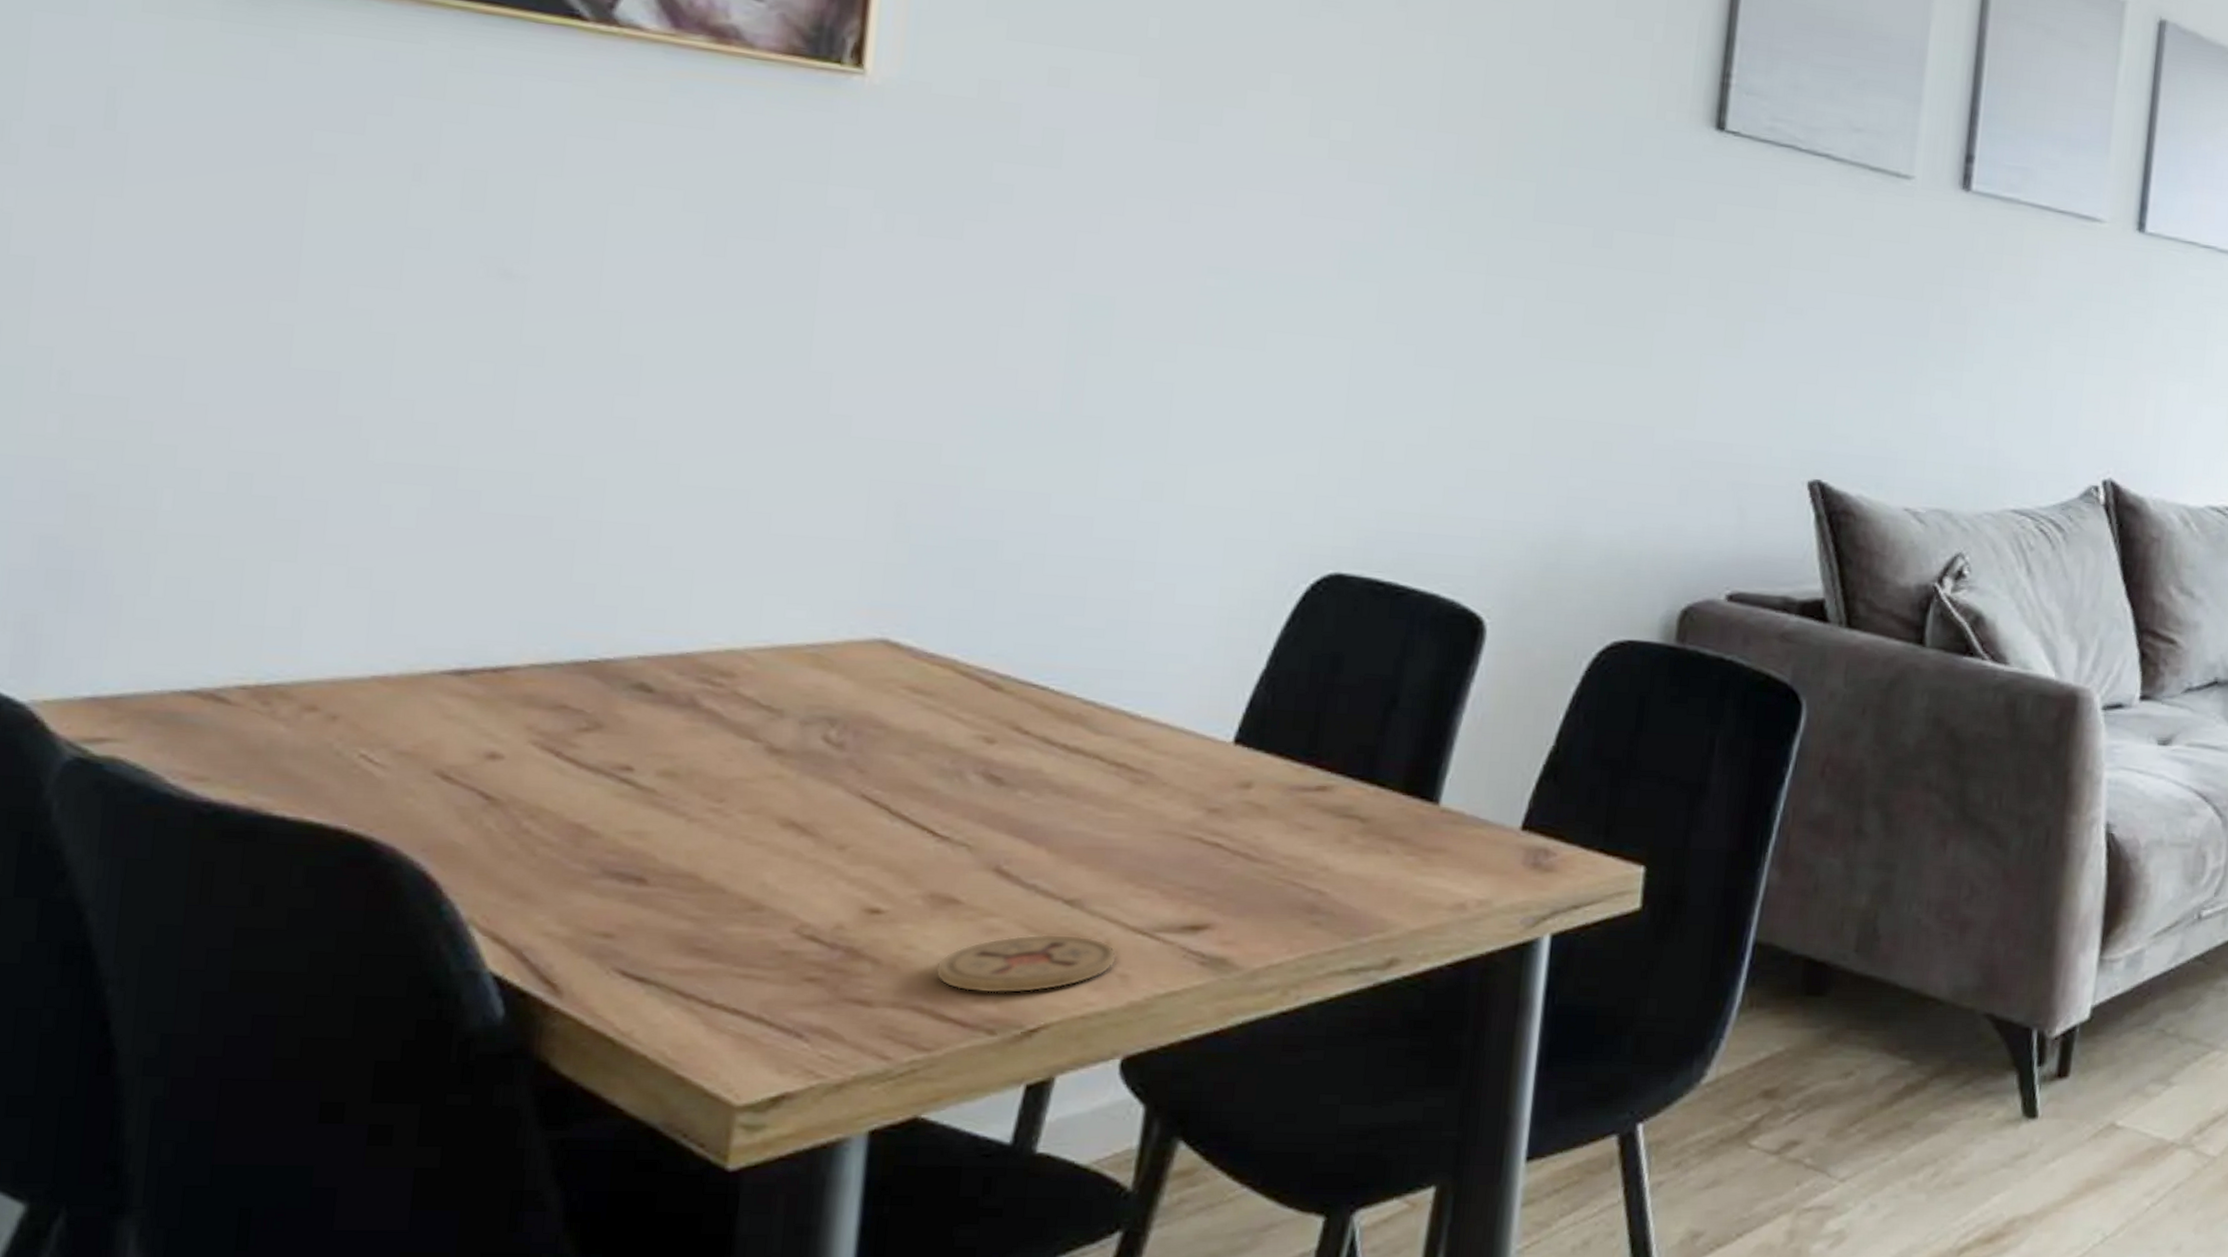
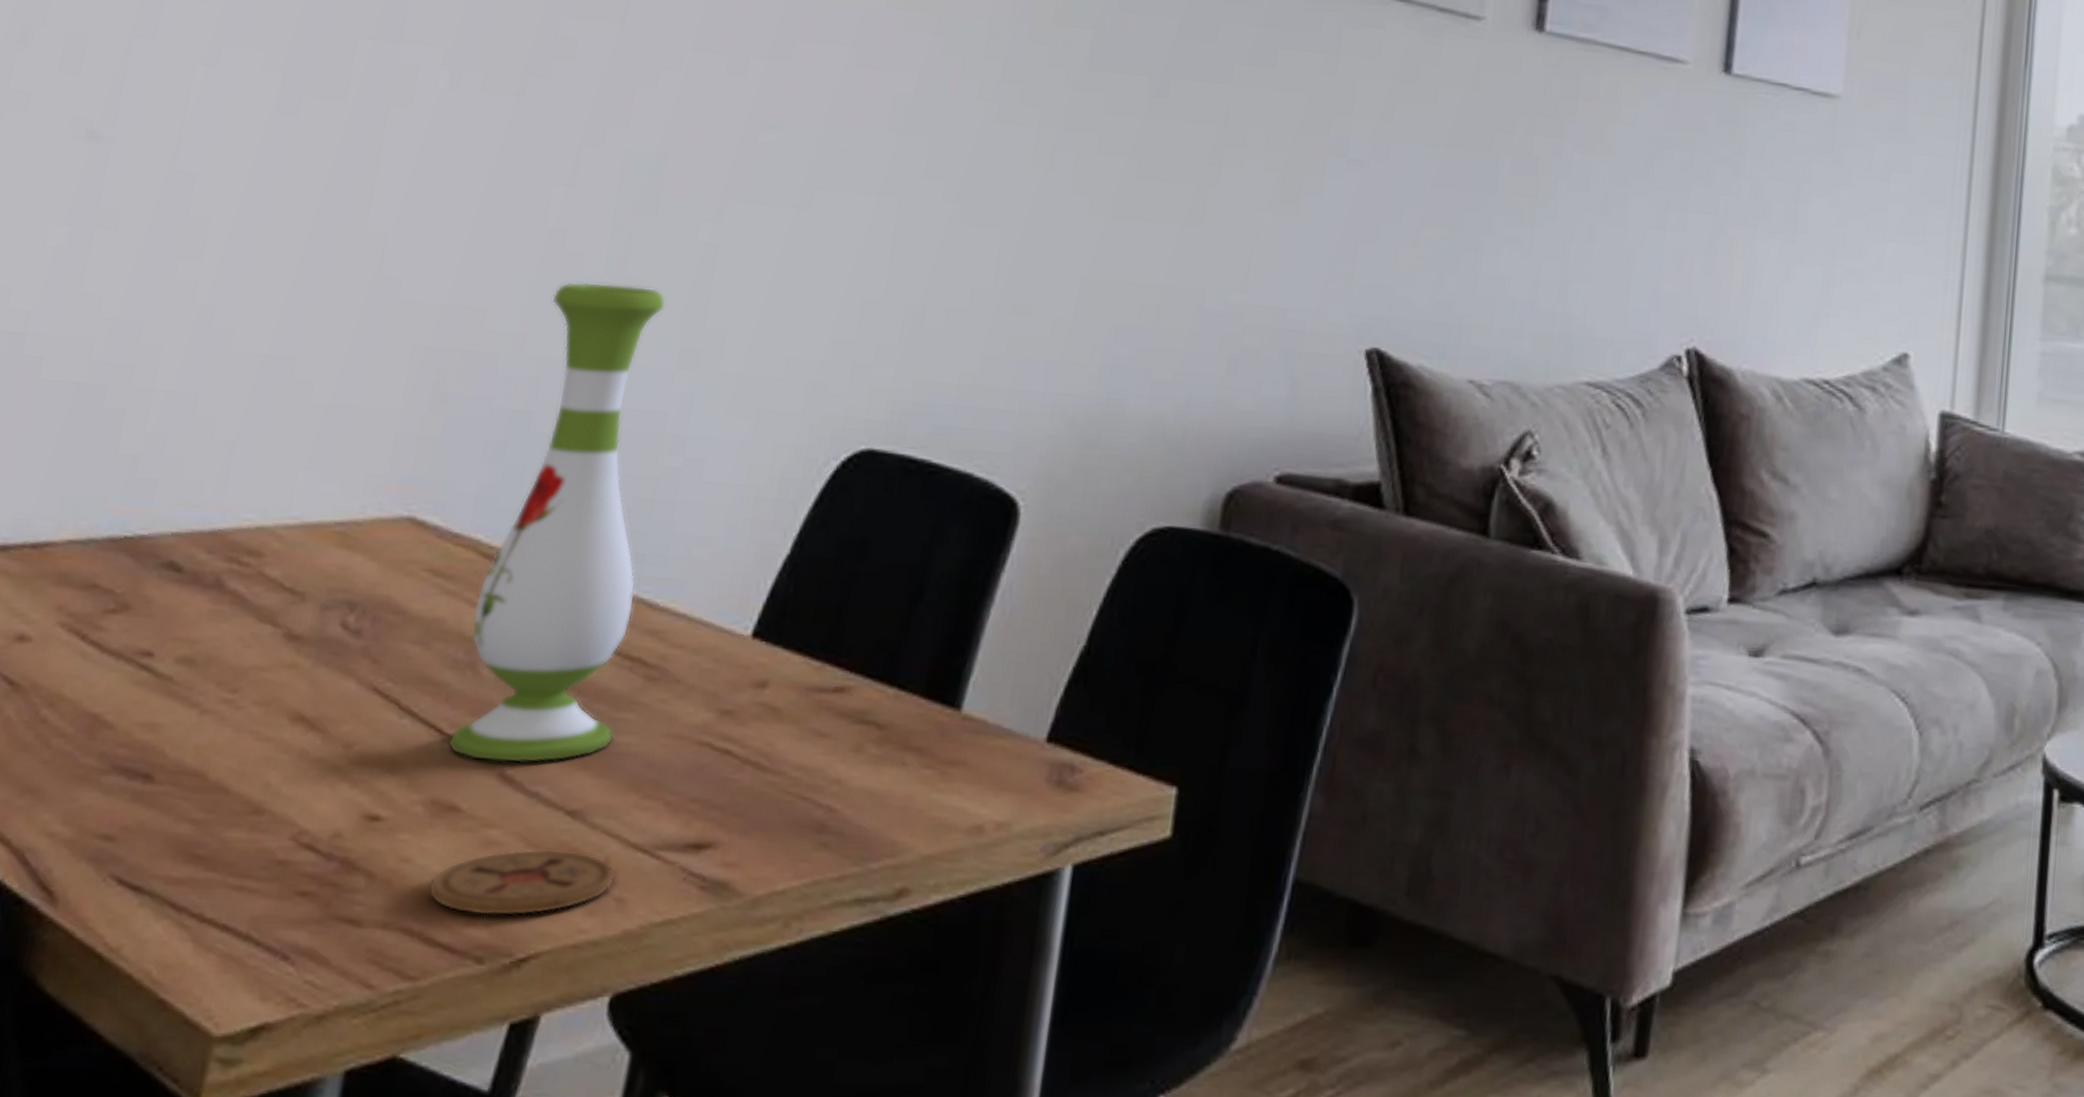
vase: none [941,418,1126,860] -> present [448,281,666,764]

